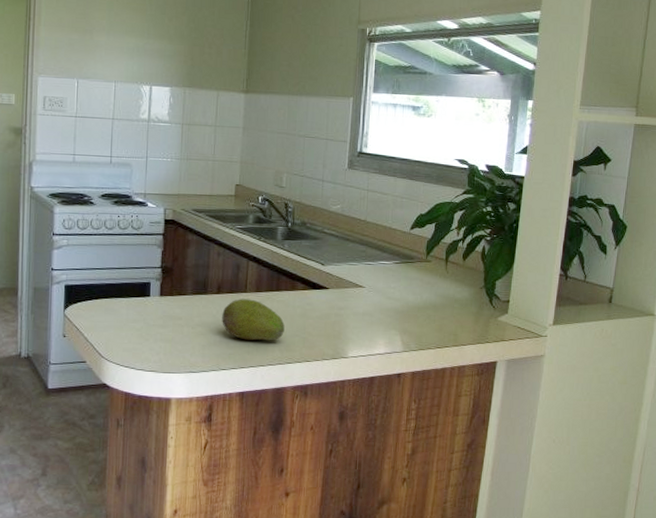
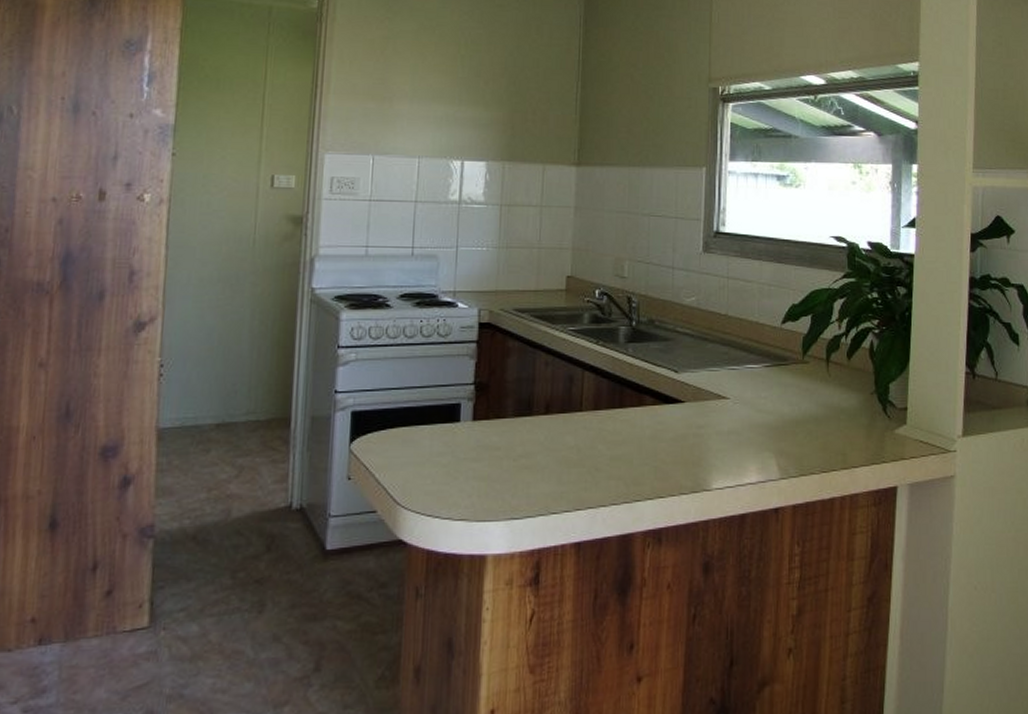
fruit: present [222,299,285,341] -> none [551,420,631,473]

